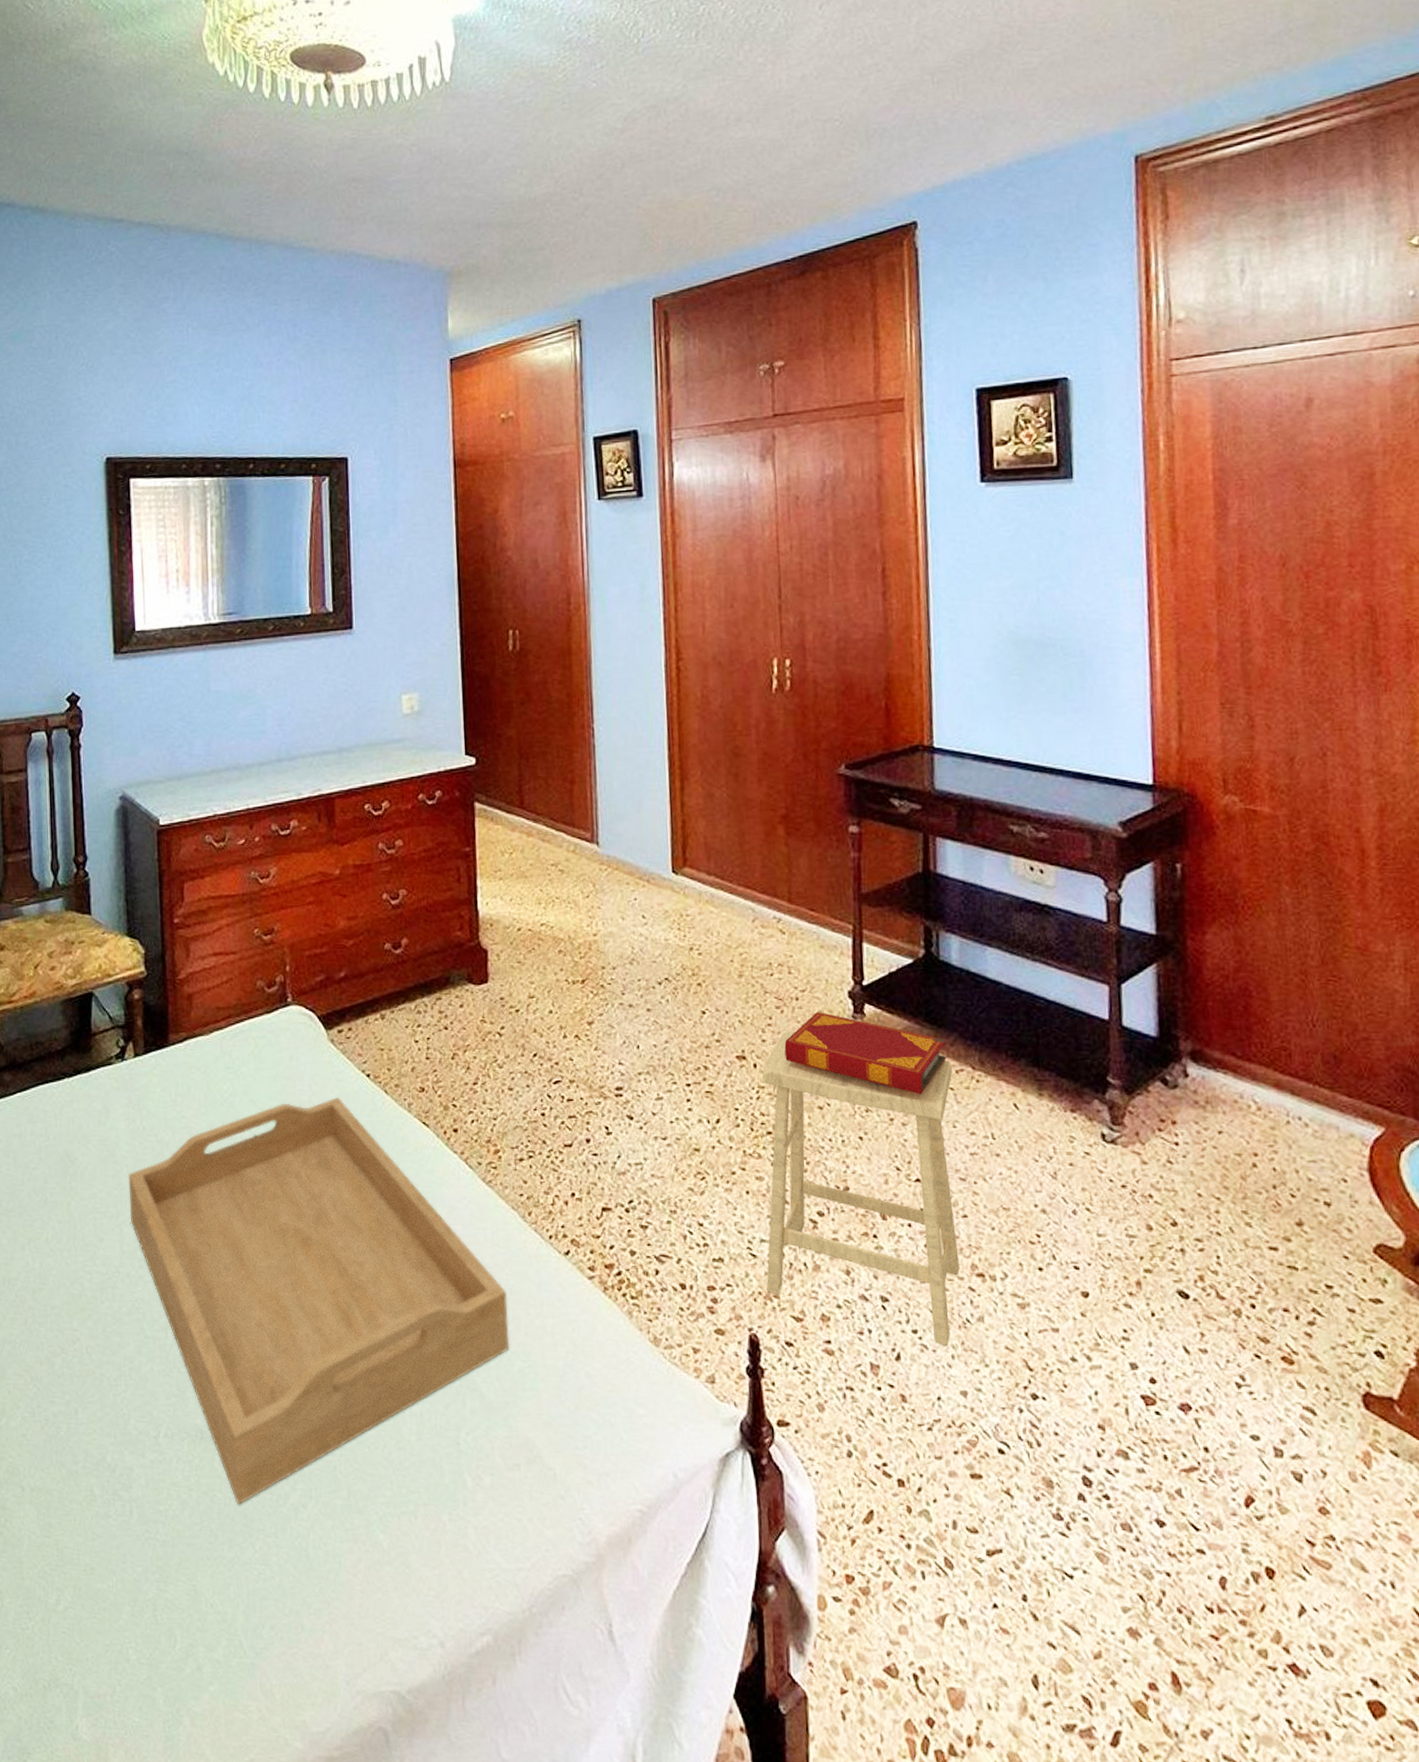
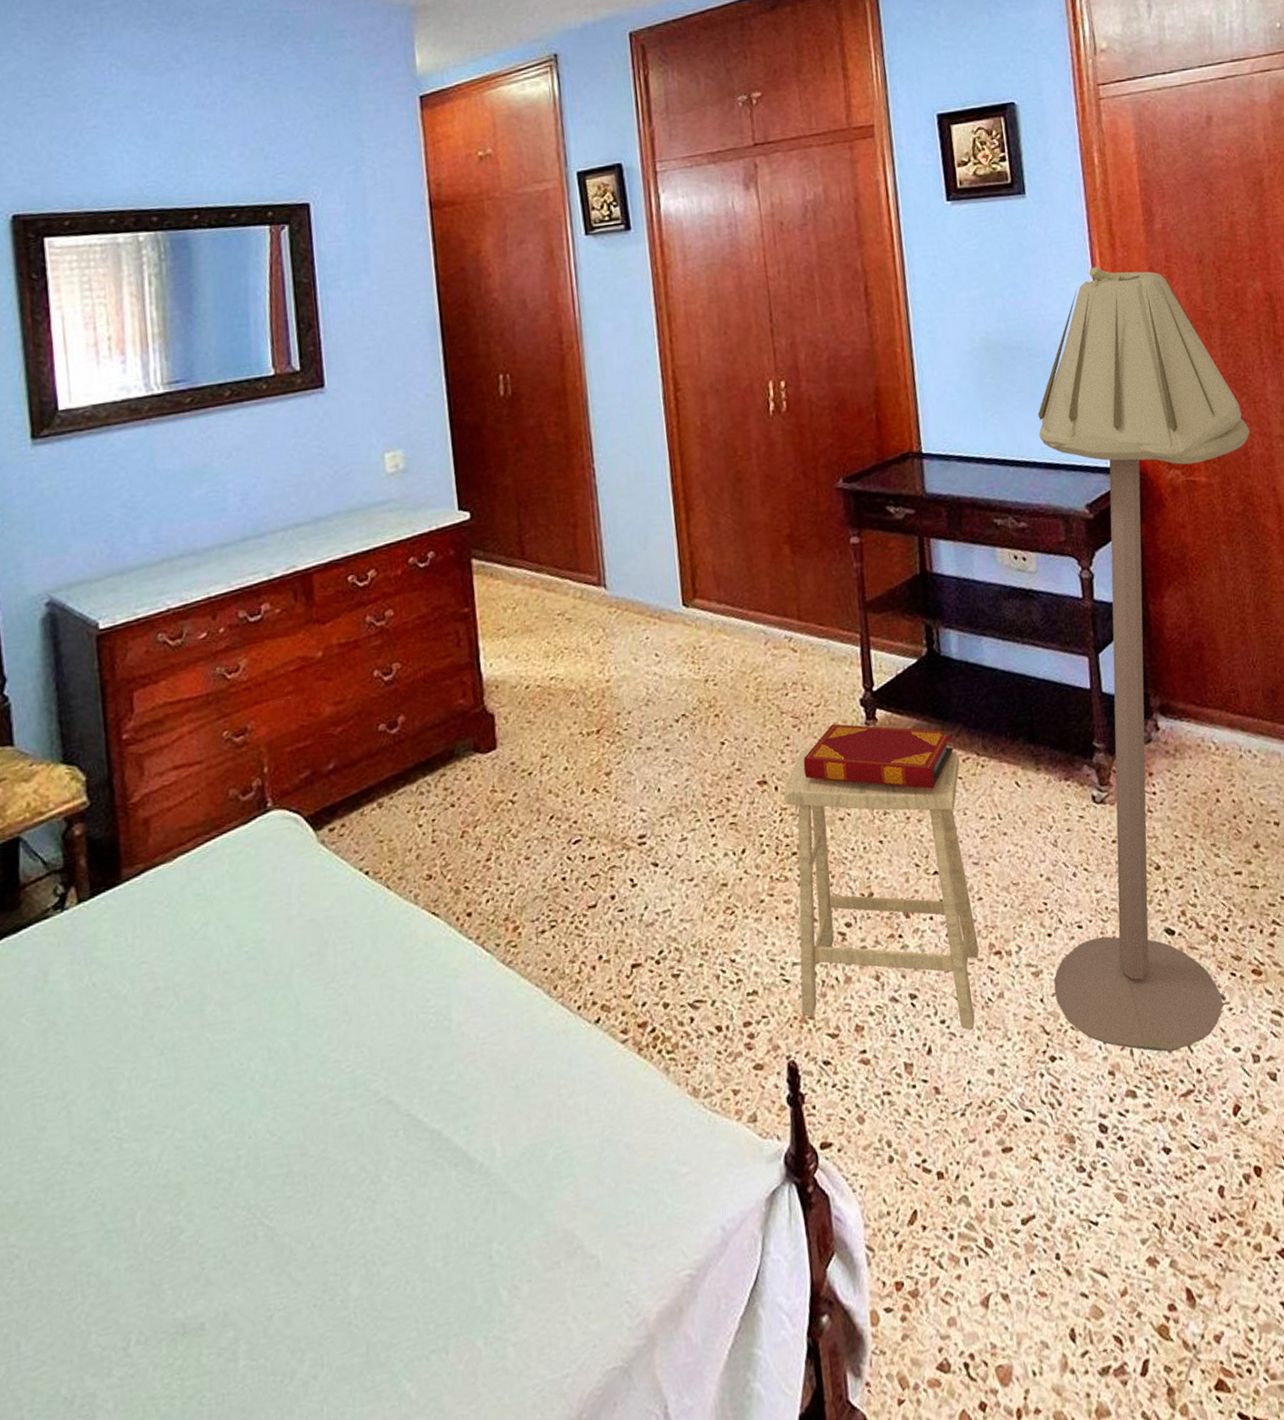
serving tray: present [128,1097,510,1505] -> none [75,903,542,1399]
floor lamp: none [1042,563,1331,1422] -> present [1037,267,1250,1052]

